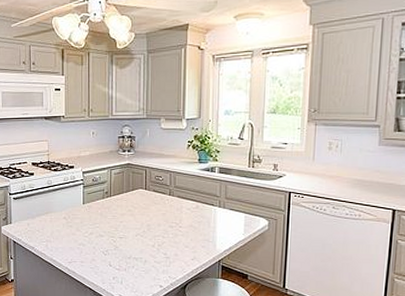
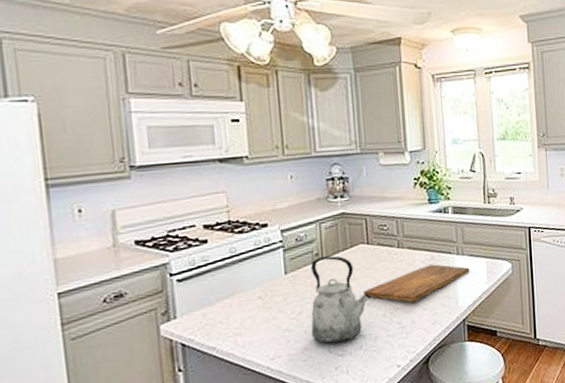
kettle: none [98,194,145,260] -> present [311,255,372,345]
cutting board: none [139,212,229,239] -> present [364,264,470,302]

